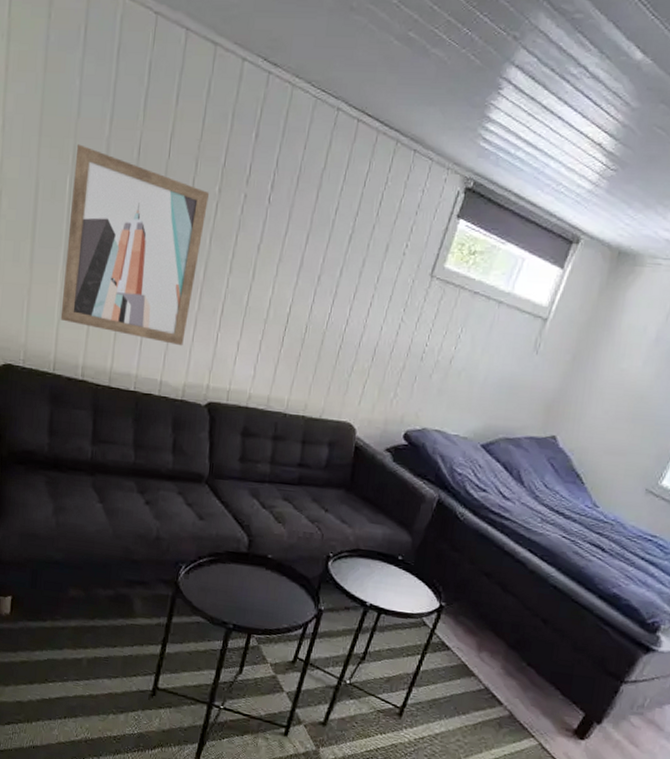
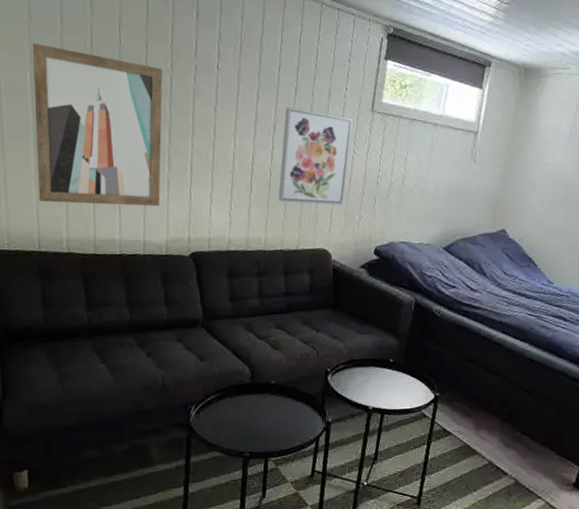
wall art: none [309,256,408,377] -> present [278,107,353,205]

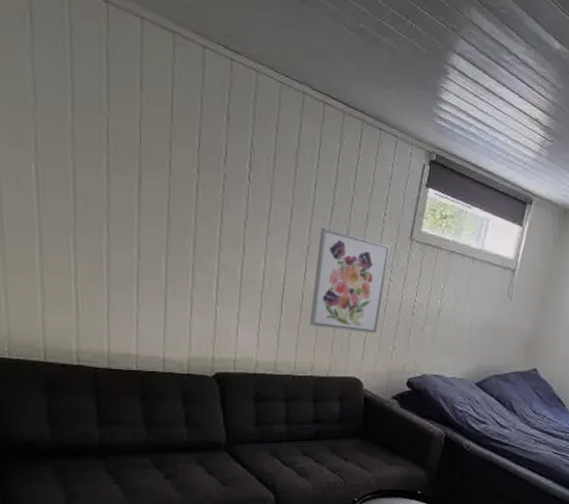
wall art: present [32,43,163,207] -> none [37,131,188,323]

